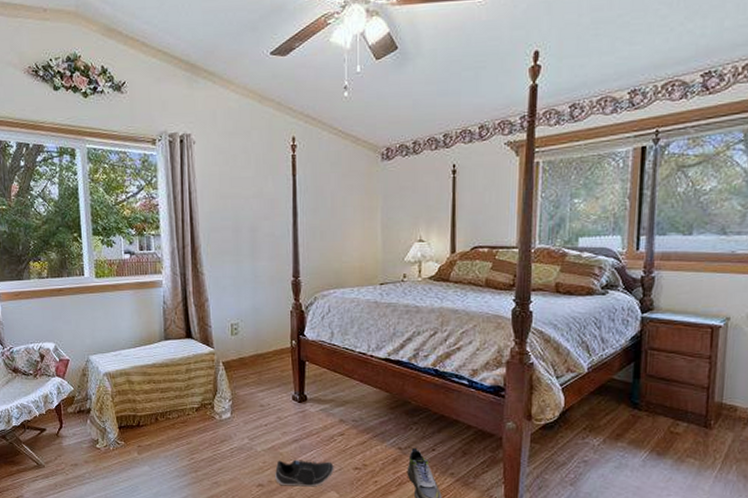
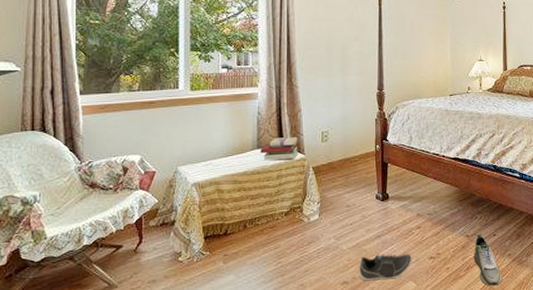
books: none [168,329,208,354] -> present [260,137,299,161]

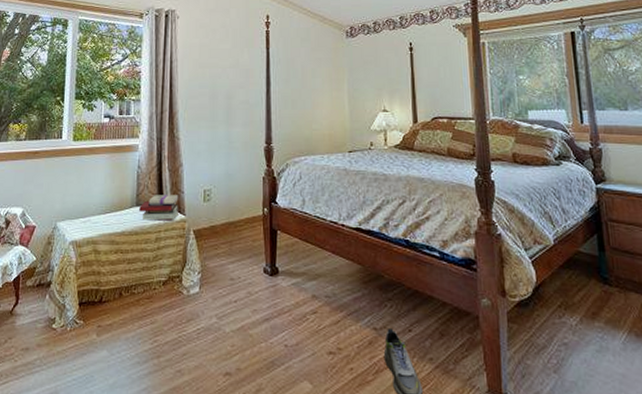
shoe: present [359,253,412,281] -> none [244,342,307,376]

